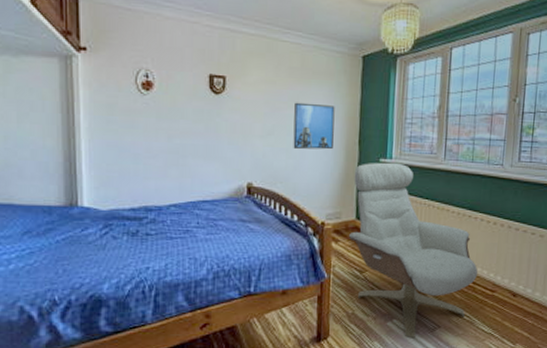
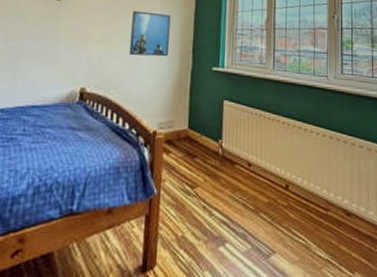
chair: present [349,162,478,337] -> none [181,70,310,266]

